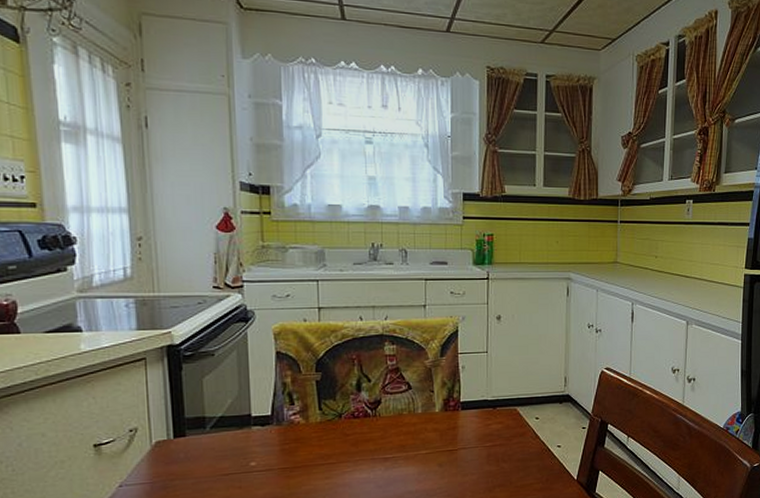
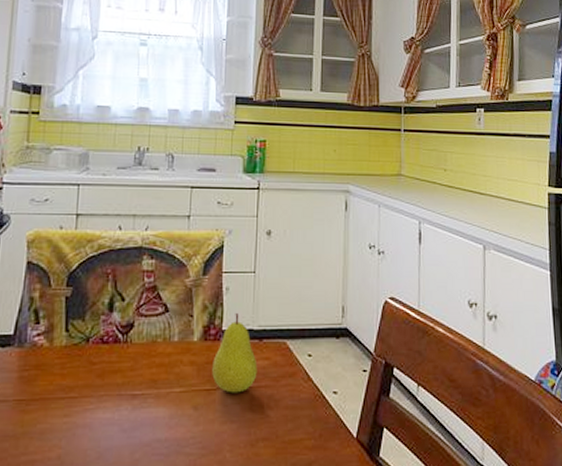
fruit: none [453,387,493,452] -> present [212,313,258,393]

